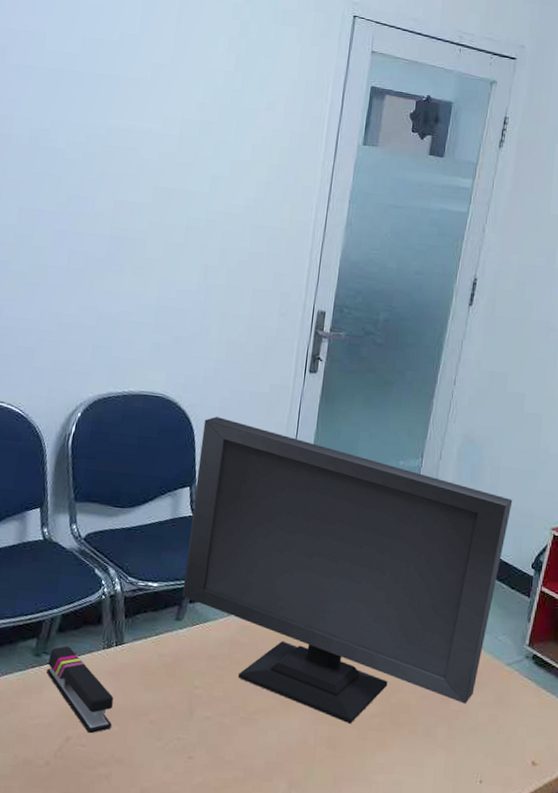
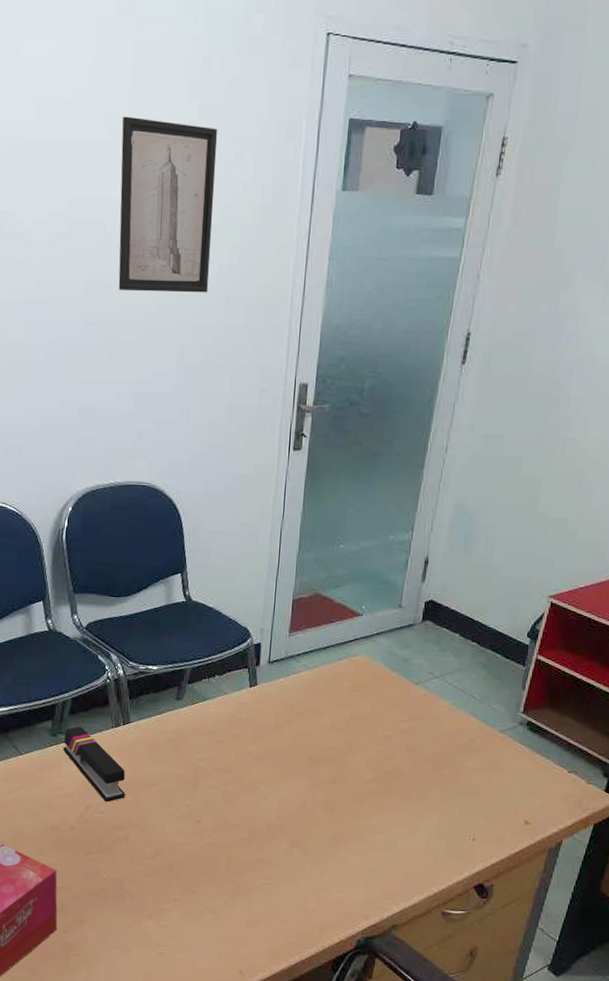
wall art: none [147,60,252,221] -> present [118,116,218,293]
computer monitor: present [182,417,513,725] -> none [180,502,508,790]

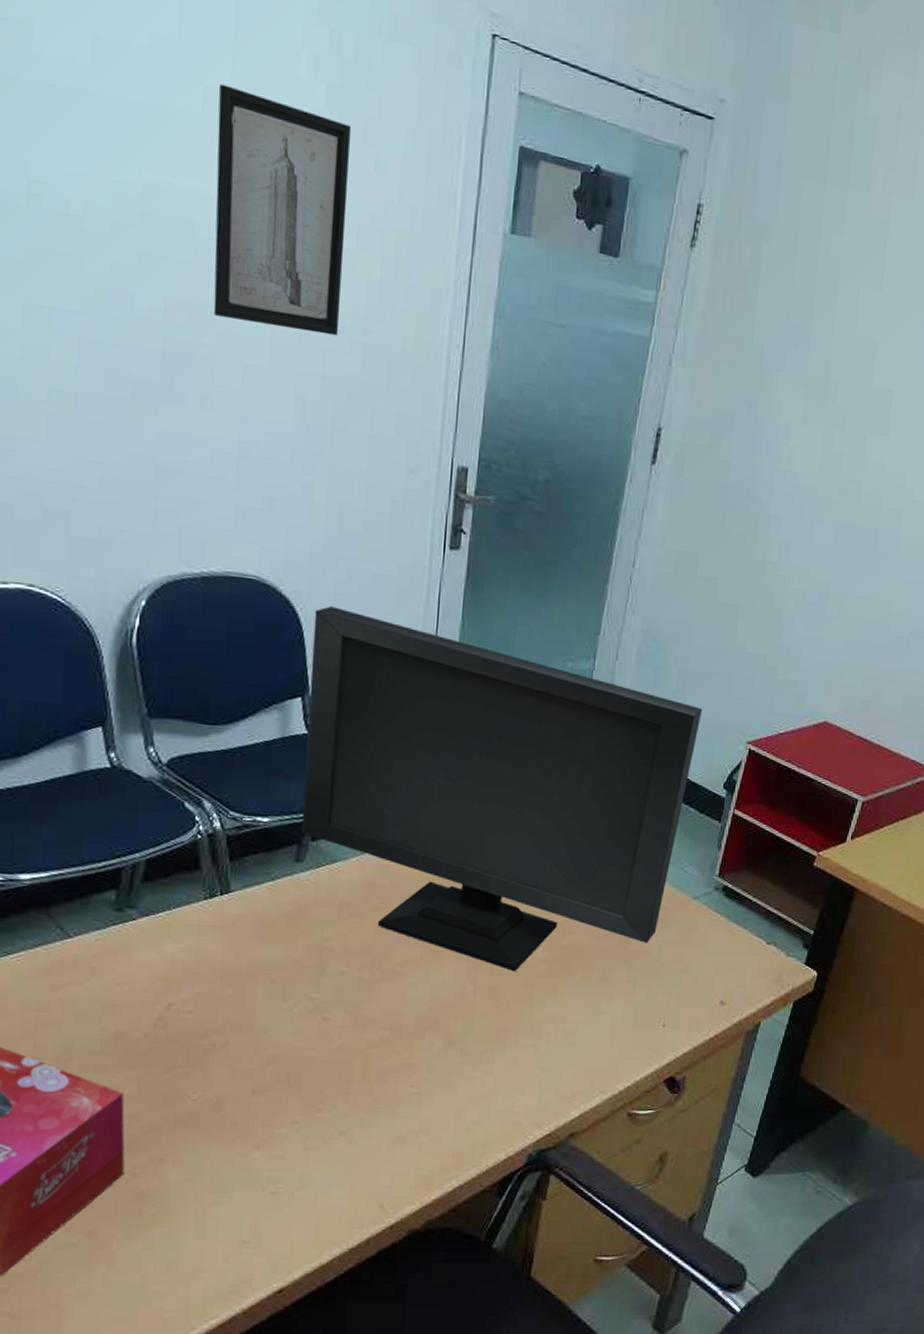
stapler: present [63,726,126,803] -> none [132,897,225,999]
computer monitor: none [180,502,508,790] -> present [301,606,703,972]

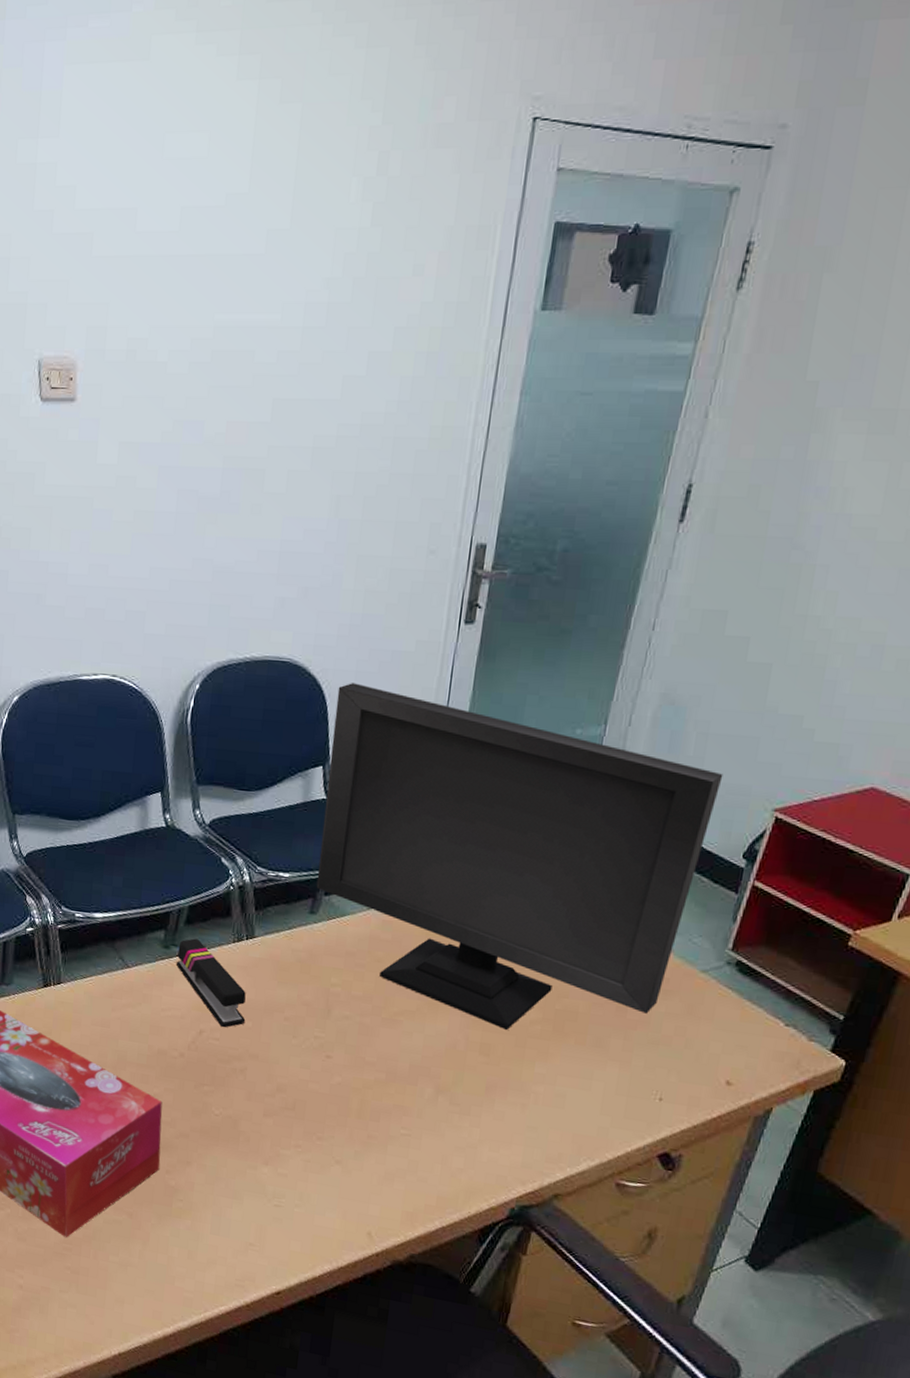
stapler: none [132,897,225,999] -> present [175,938,246,1028]
wall art: present [213,84,352,336] -> none [265,224,394,435]

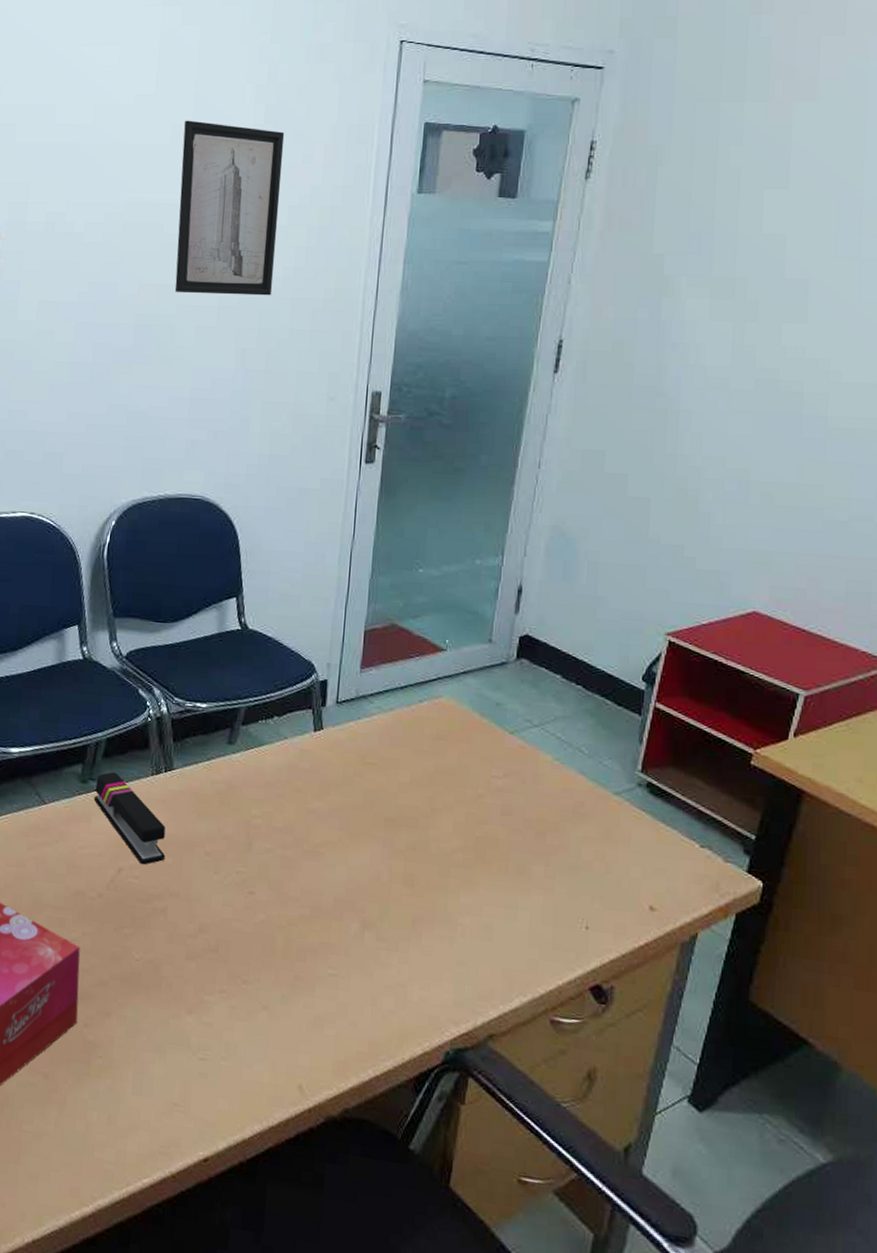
wall art: none [265,224,394,435] -> present [174,120,285,296]
computer monitor: present [316,683,724,1031] -> none [233,518,616,860]

